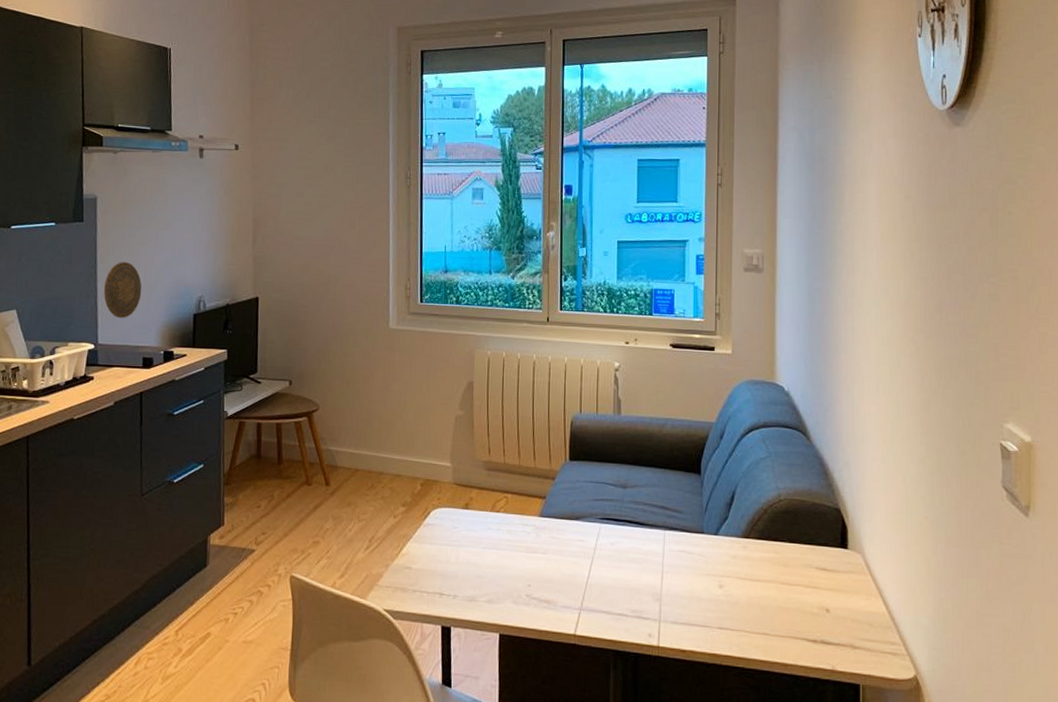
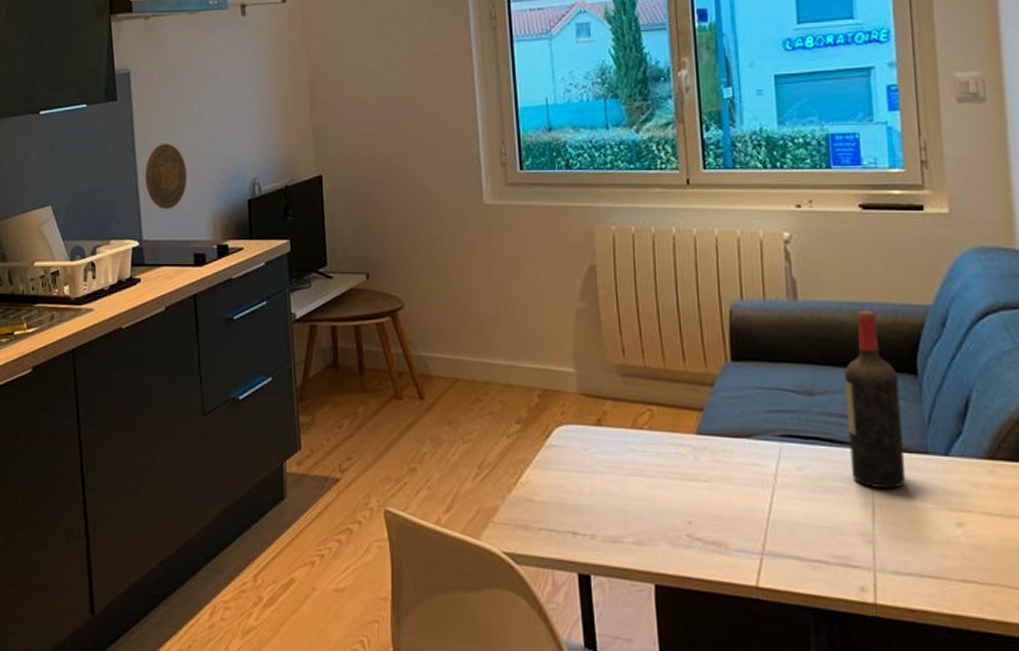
wine bottle: none [649,424,687,560] -> present [843,309,906,489]

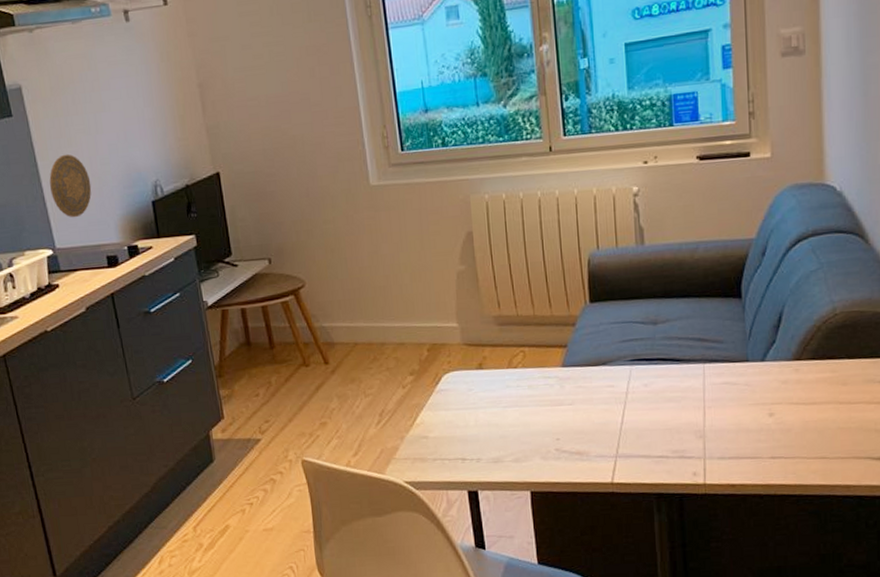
wine bottle: present [843,309,906,489] -> none [682,247,731,394]

